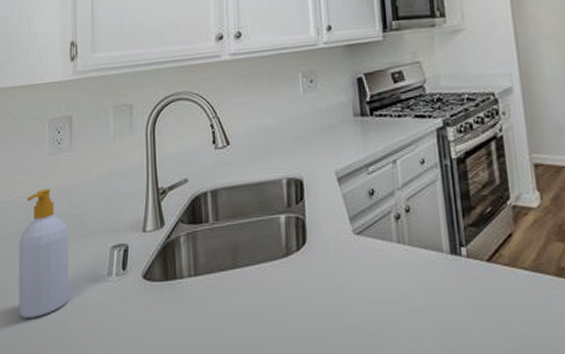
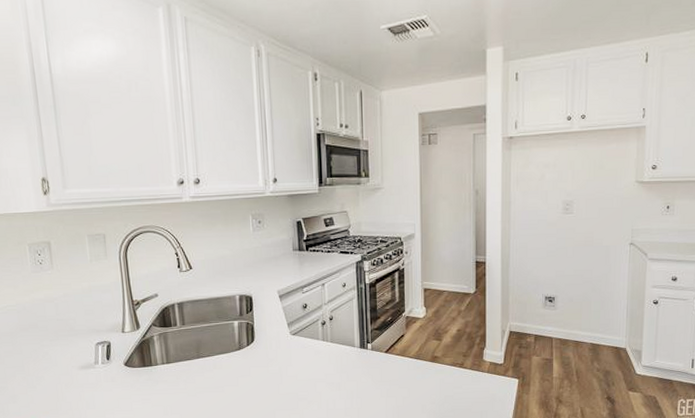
soap bottle: present [19,189,70,318] -> none [13,300,64,395]

